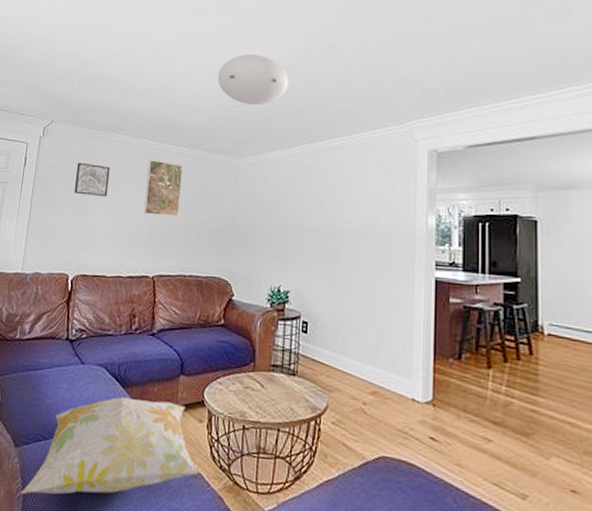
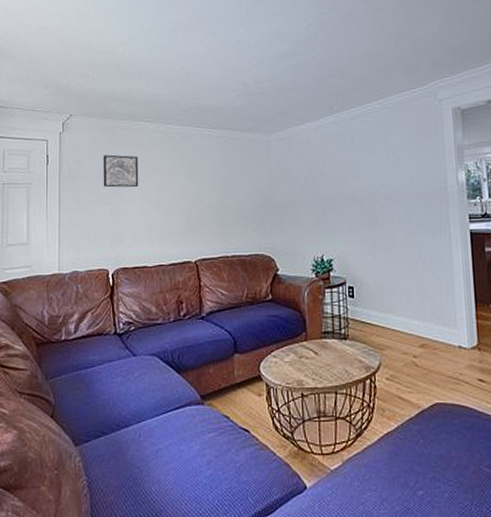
decorative pillow: present [20,396,199,495] -> none [86,381,263,491]
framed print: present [143,160,183,216] -> none [177,144,214,200]
ceiling light: present [217,55,289,106] -> none [237,28,310,80]

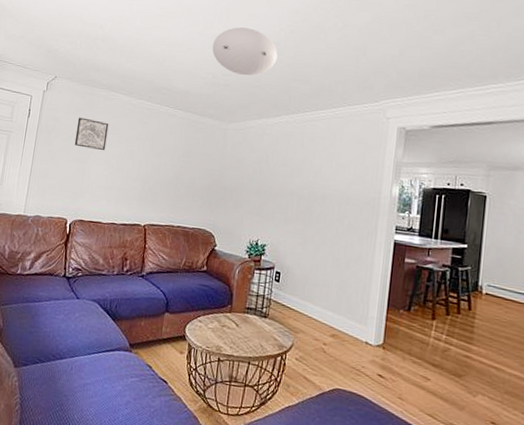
ceiling light: none [237,28,310,80] -> present [212,27,278,76]

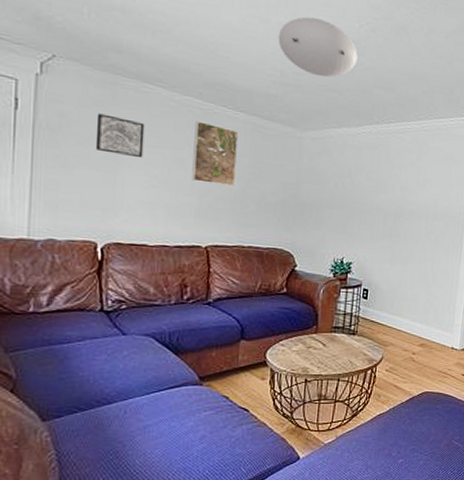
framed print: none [138,119,176,173] -> present [192,121,238,186]

